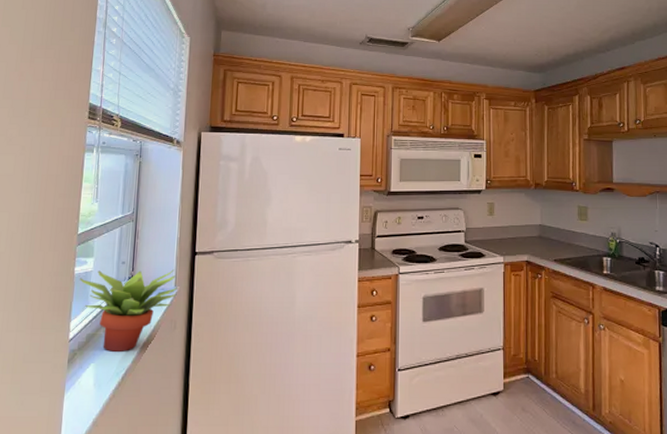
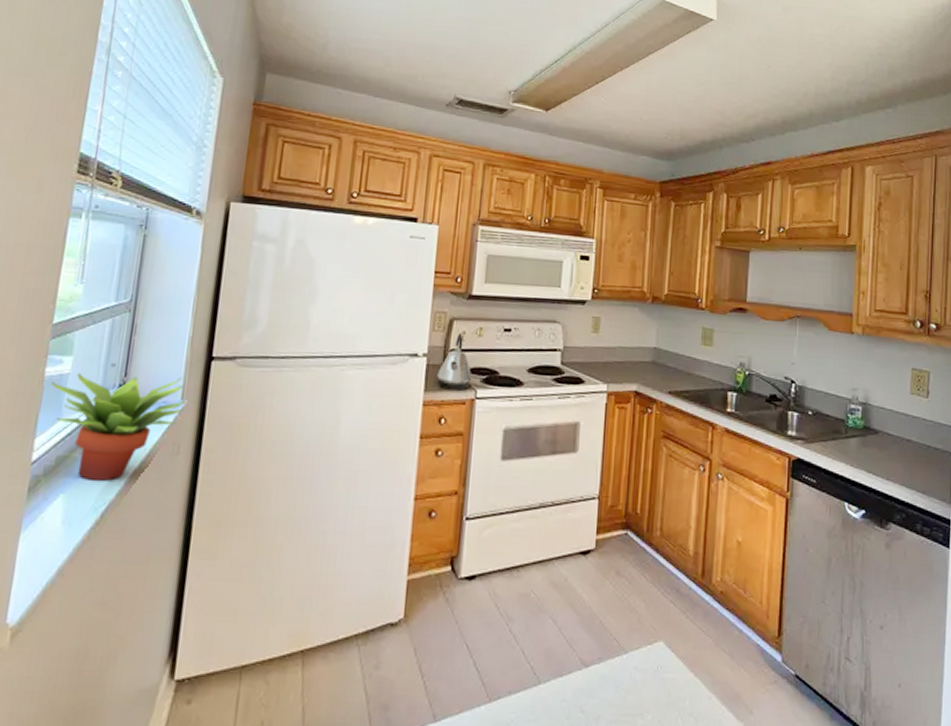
kettle: none [368,223,395,268] -> present [436,333,472,391]

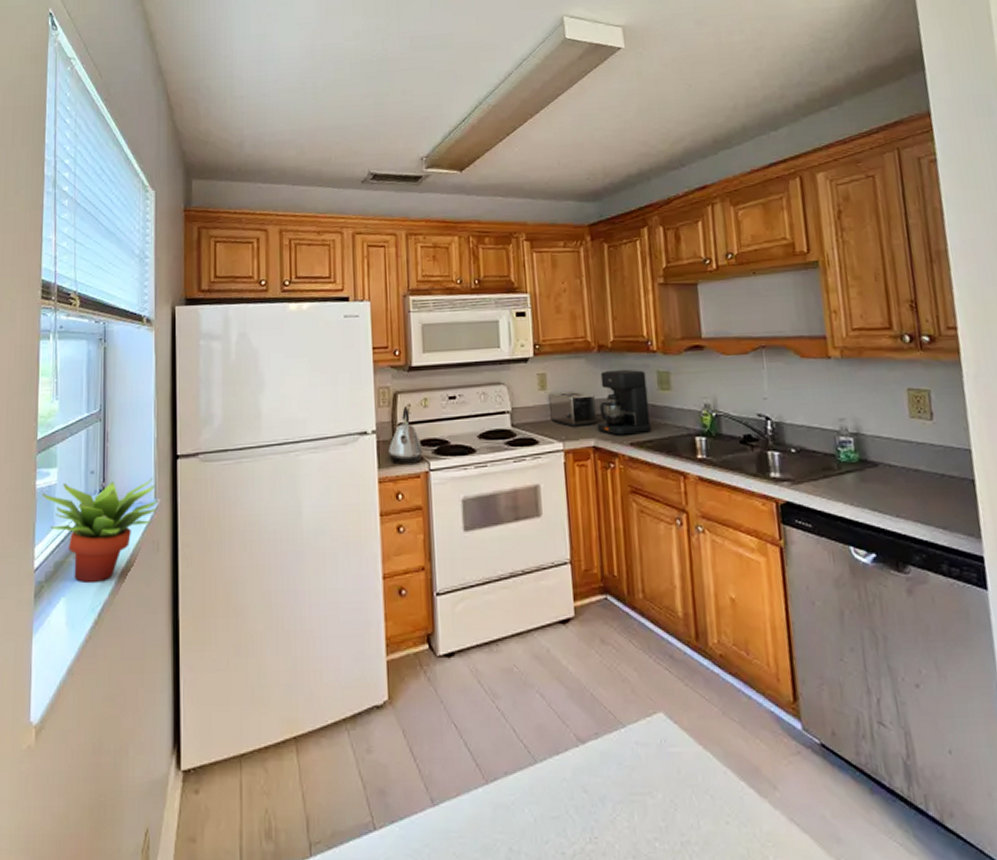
toaster: none [599,336,644,372] -> present [549,391,598,428]
coffee maker: none [641,321,692,384] -> present [597,369,651,436]

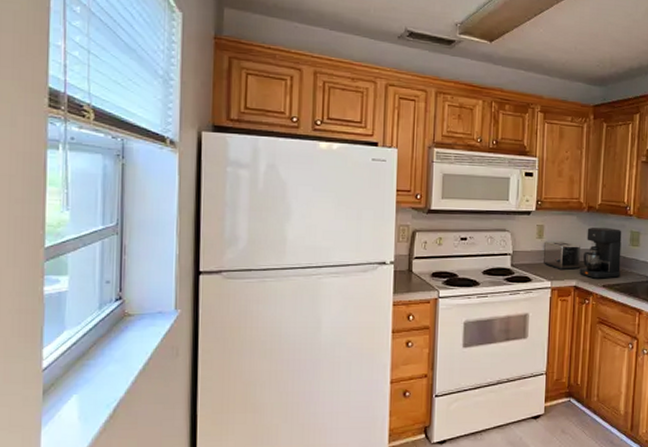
succulent plant: present [41,477,159,582] -> none [50,290,180,382]
kettle: present [388,407,424,465] -> none [404,243,435,292]

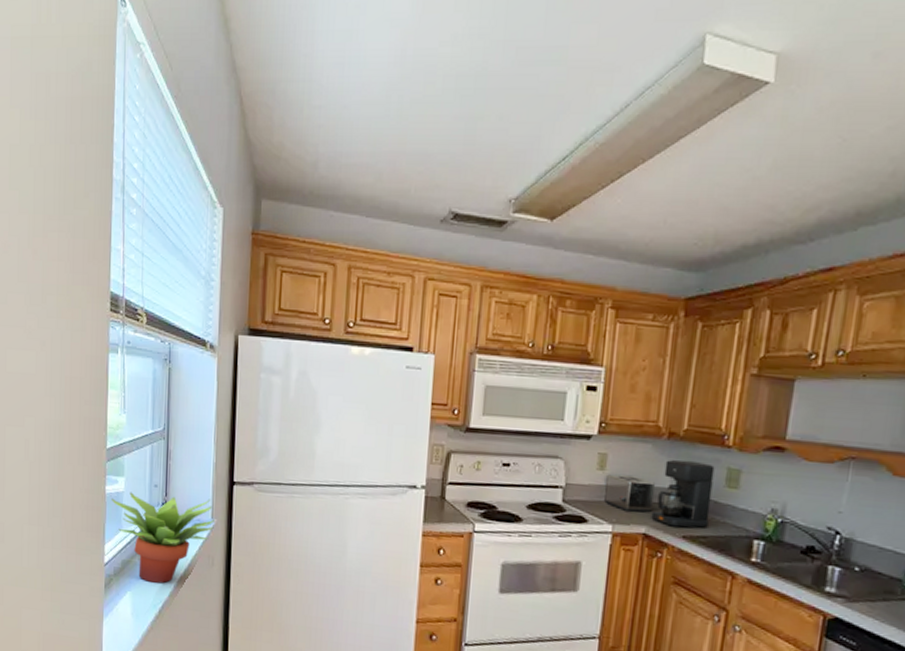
succulent plant: none [50,290,180,382] -> present [110,492,216,584]

